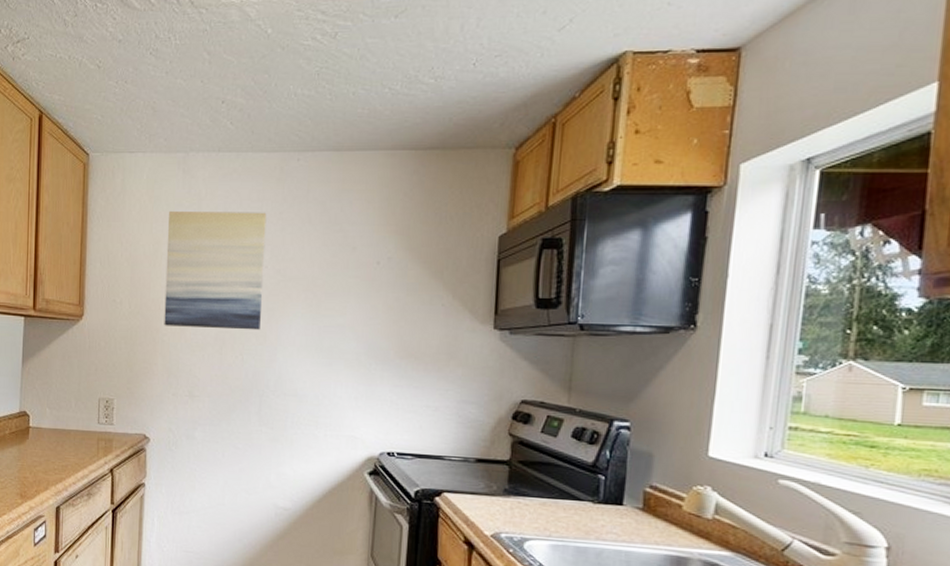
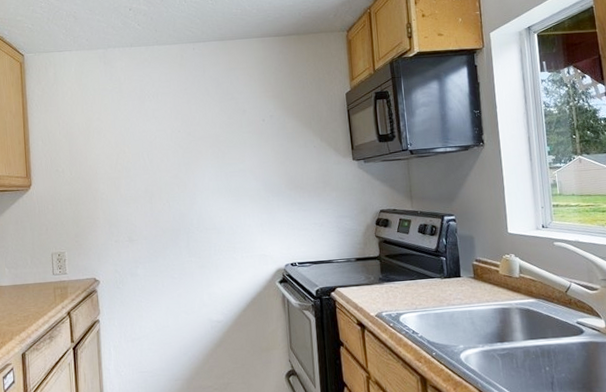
wall art: present [164,210,267,331] -> none [96,89,180,186]

